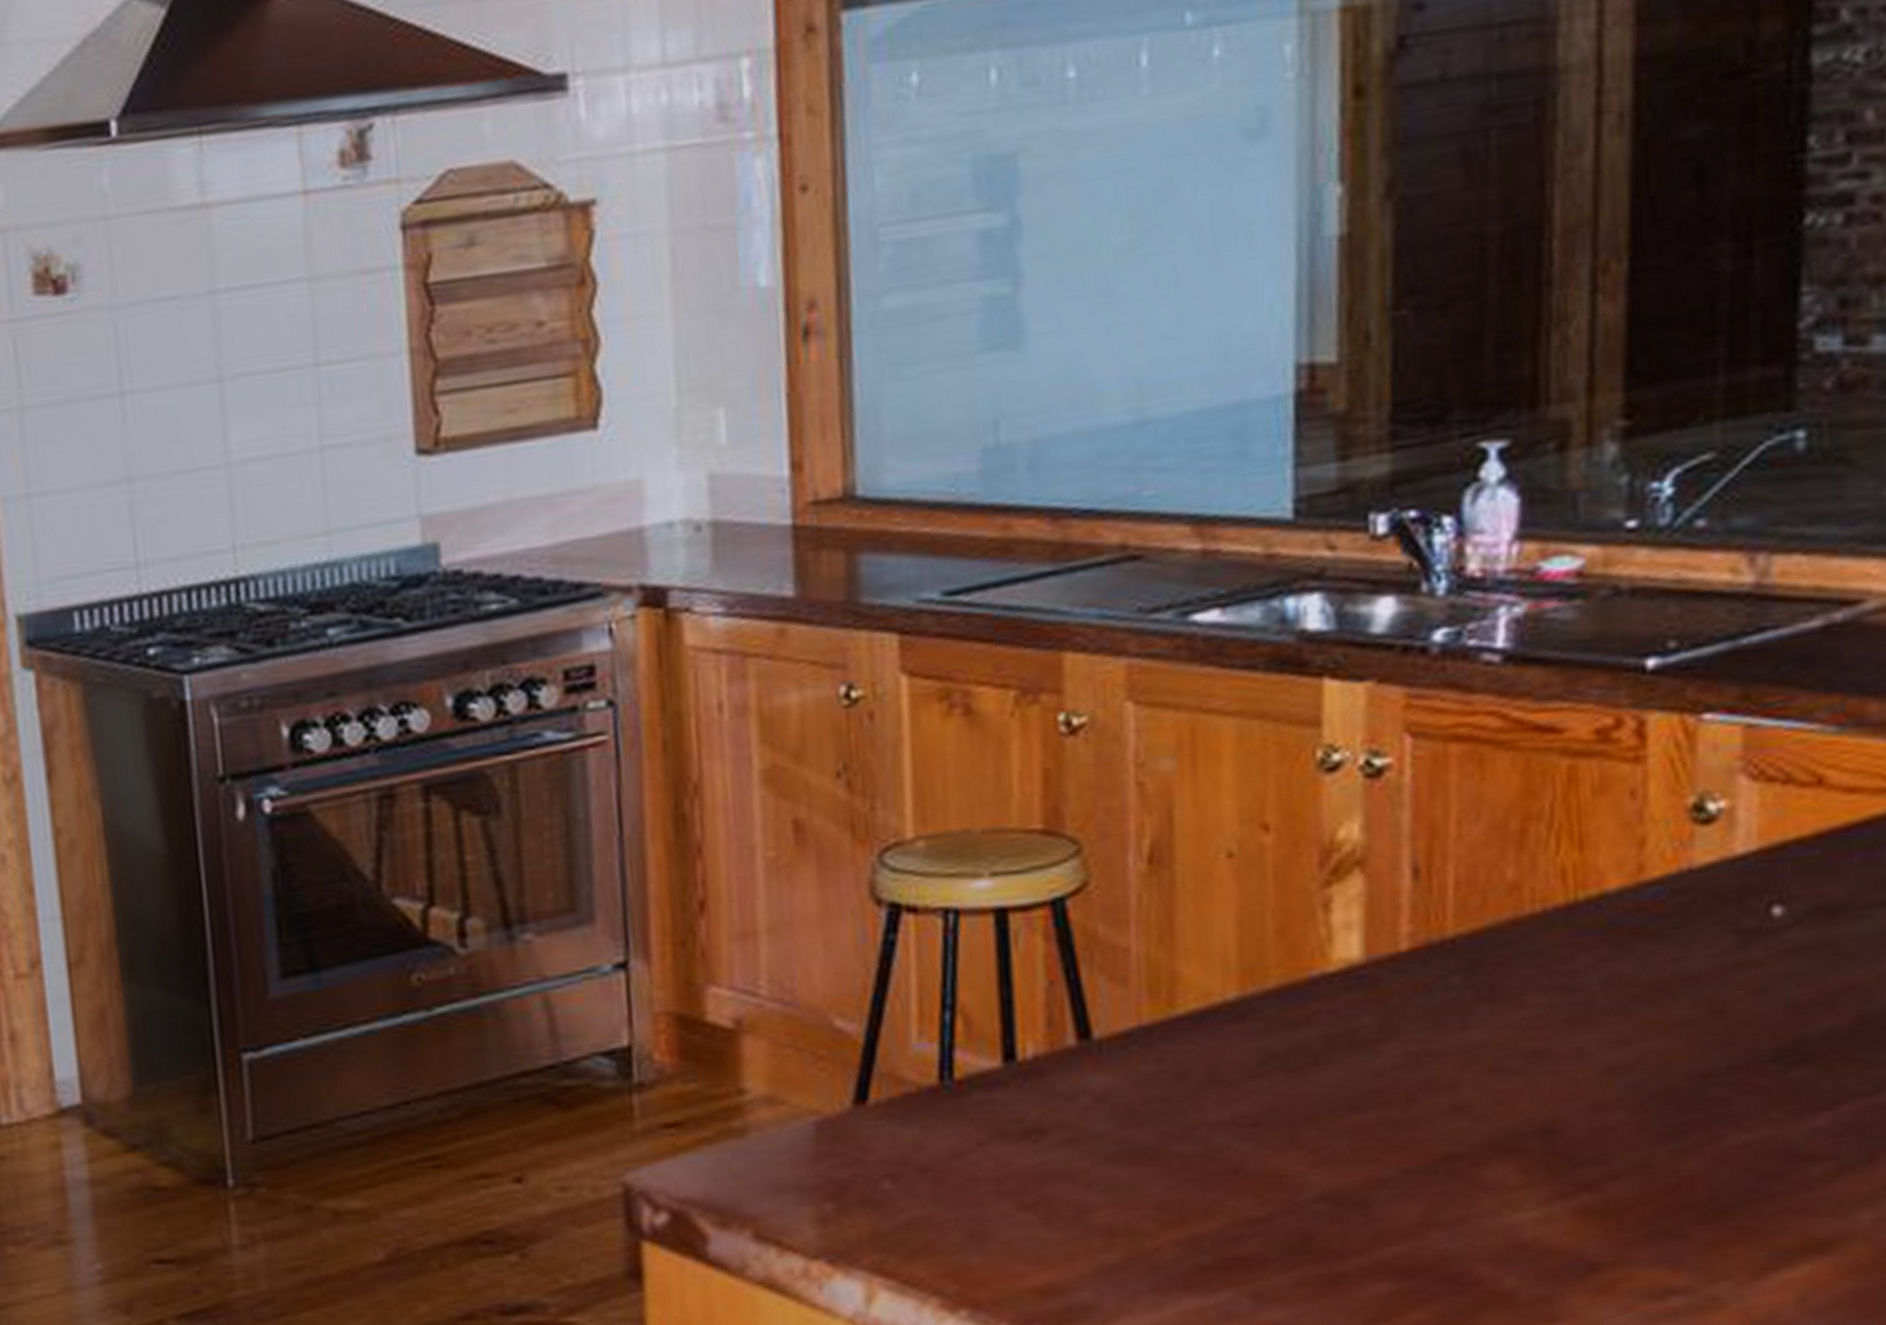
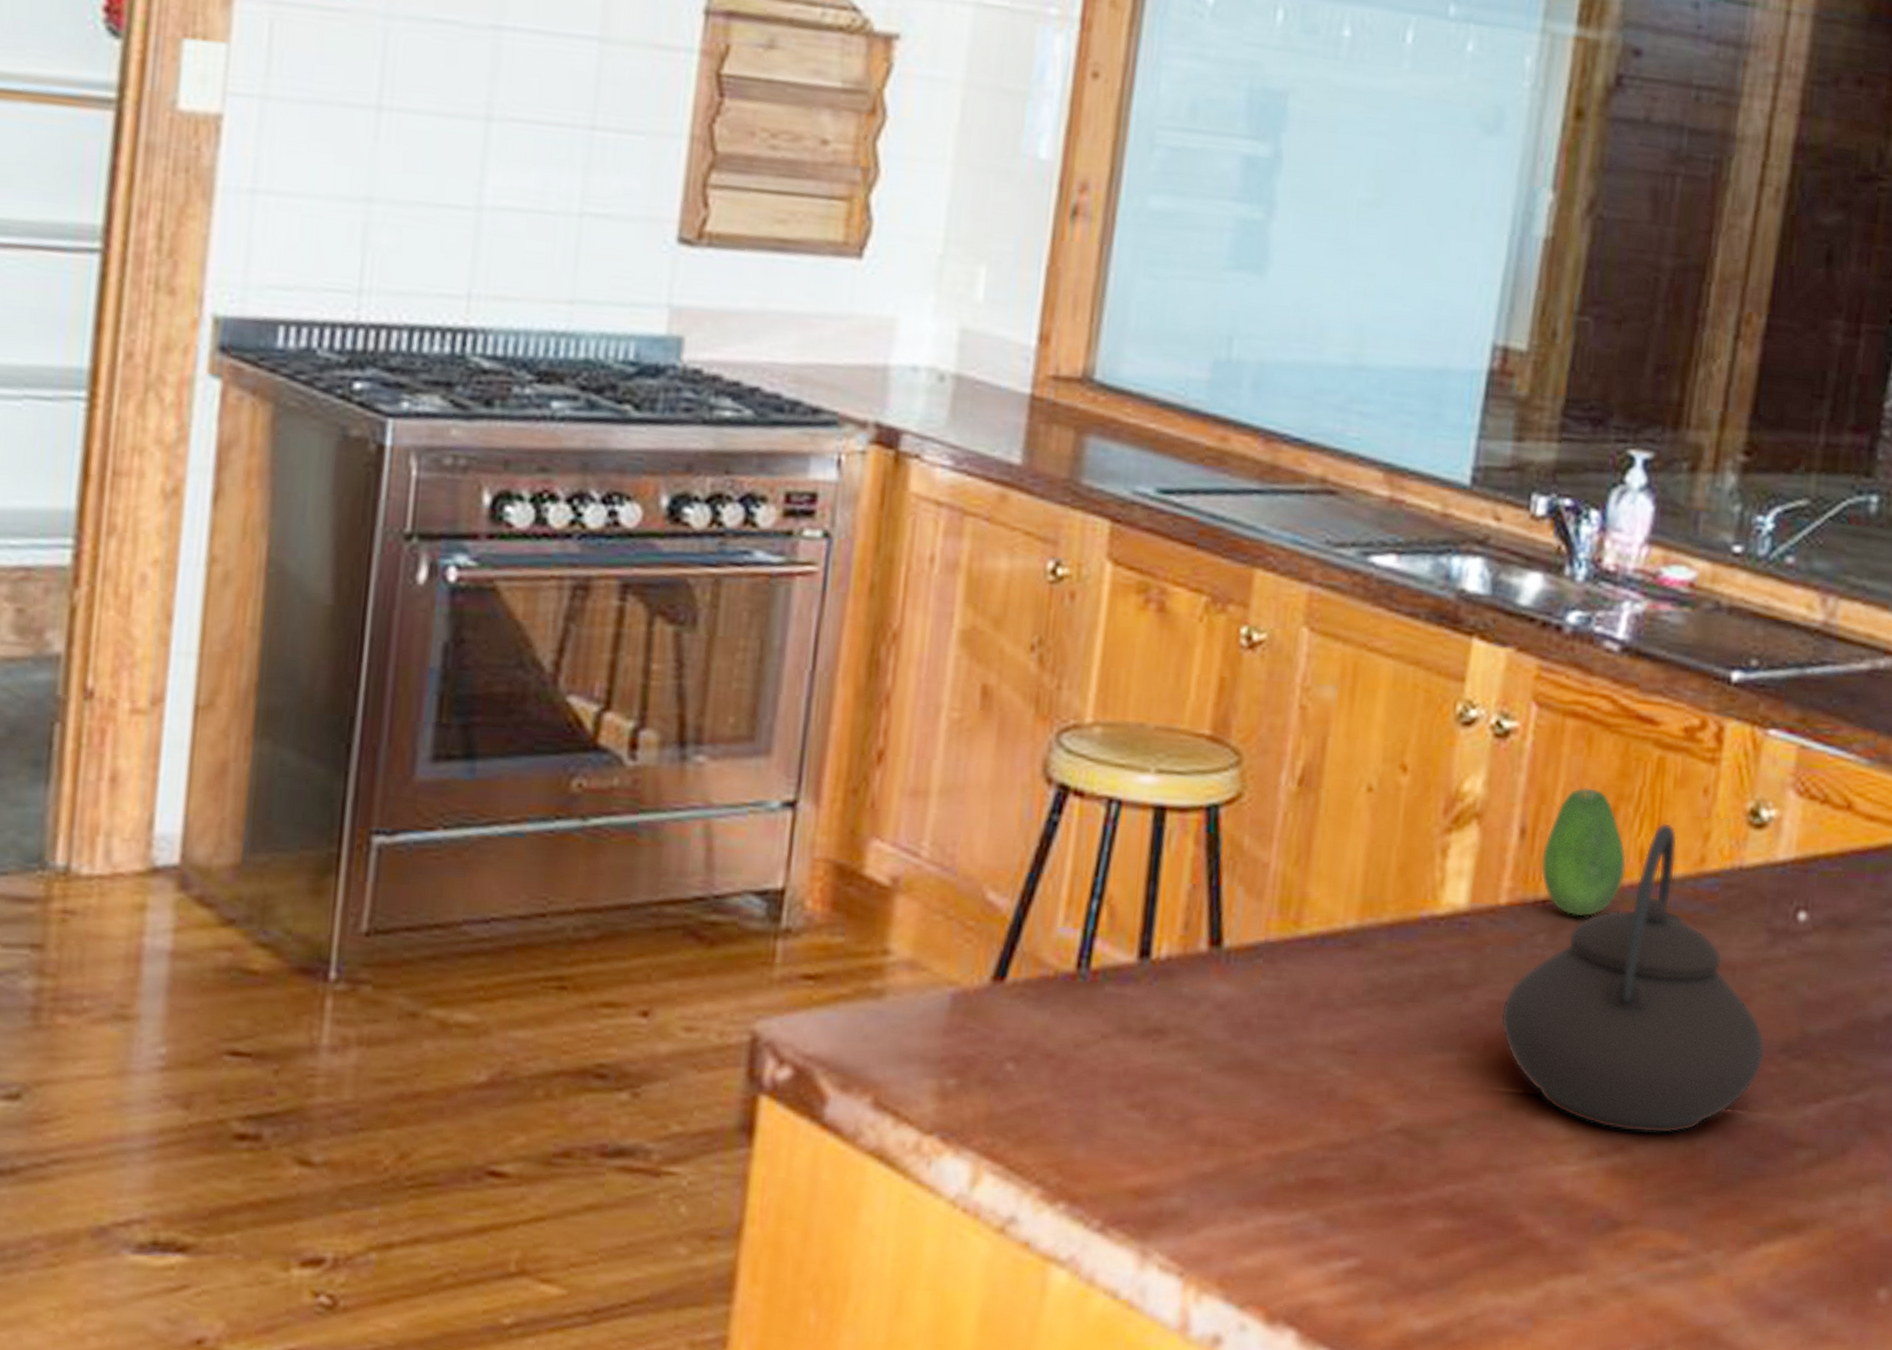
teapot: none [1420,834,1753,1169] -> present [1500,822,1766,1134]
fruit: none [1442,813,1547,951] -> present [1541,787,1627,917]

